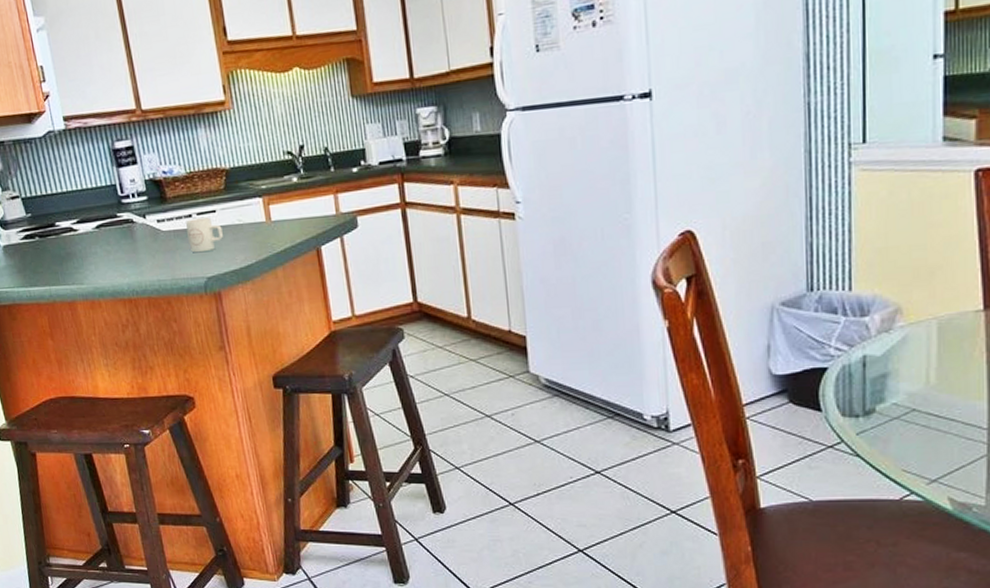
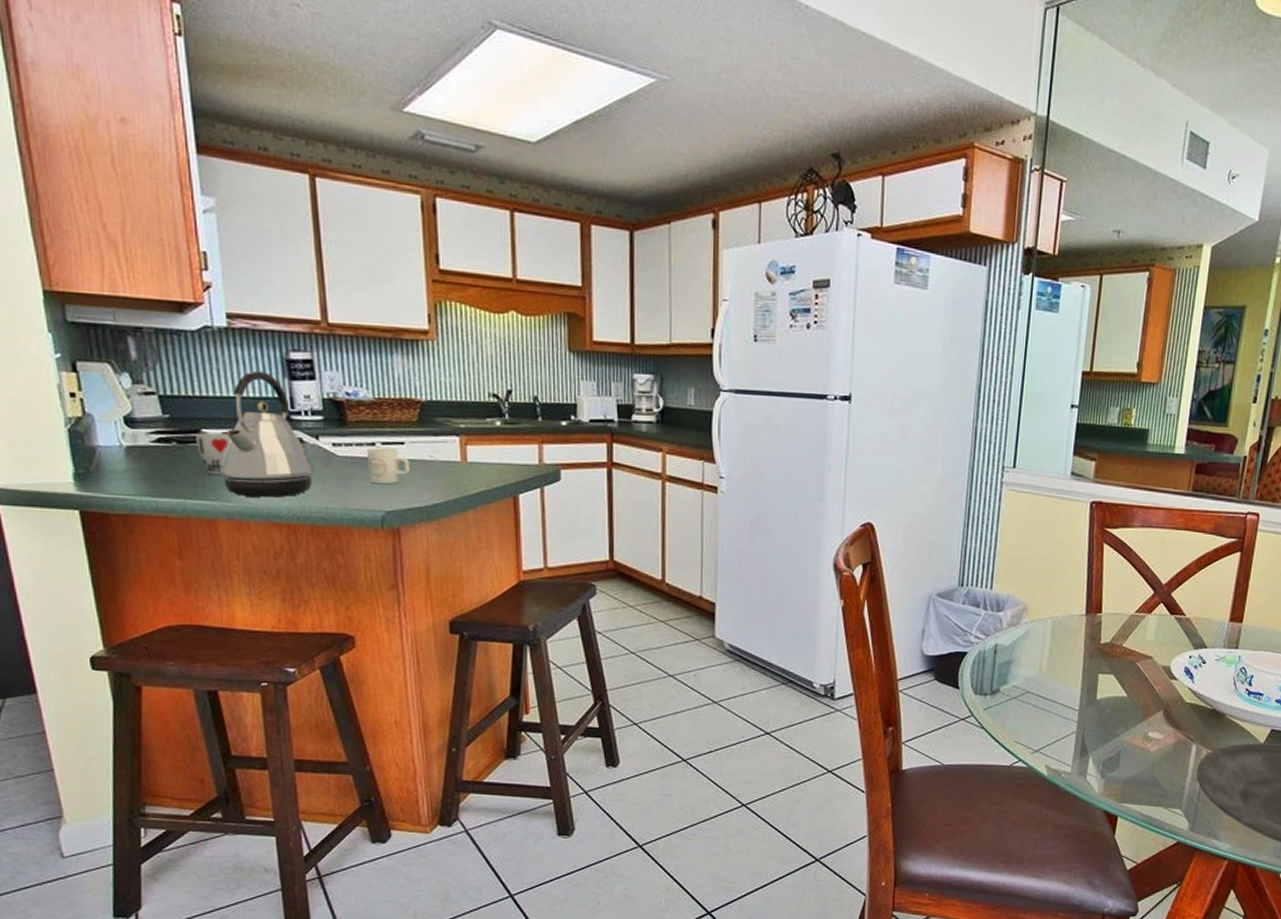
cup: none [52,223,79,263] -> present [196,432,231,476]
kettle: none [72,163,146,278] -> present [219,371,314,497]

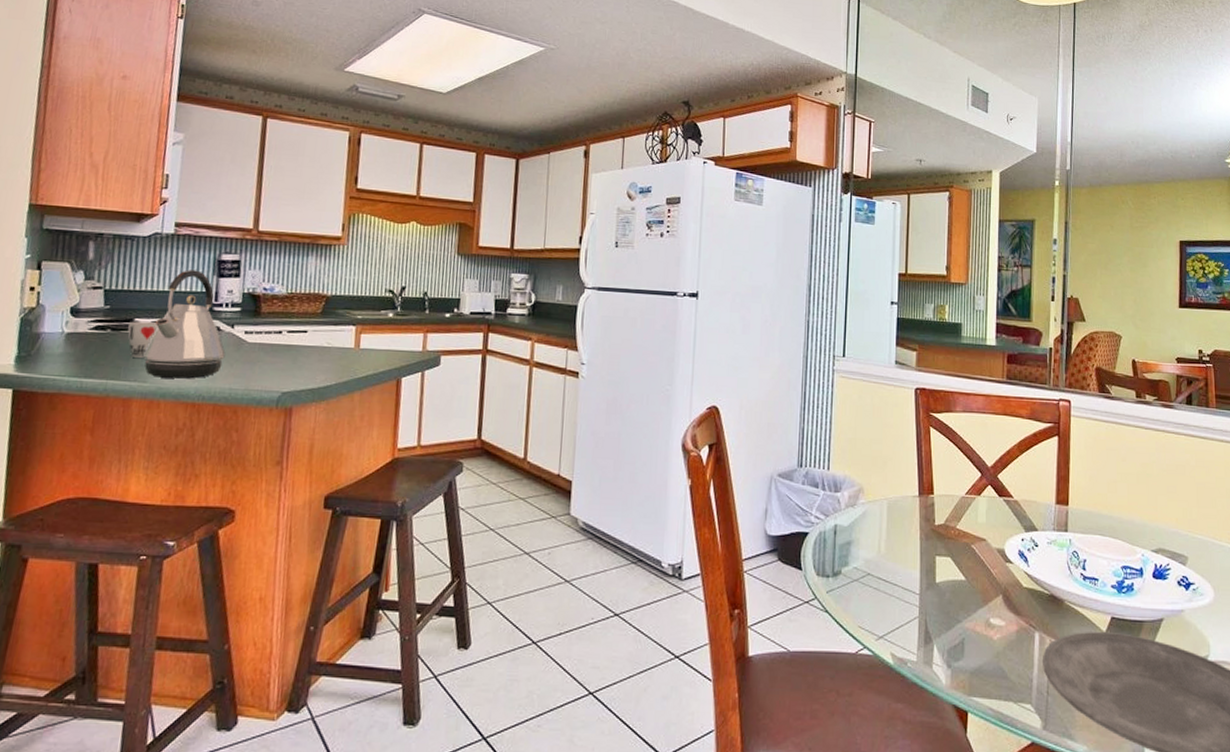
mug: present [367,447,410,485] -> none [271,335,309,368]

